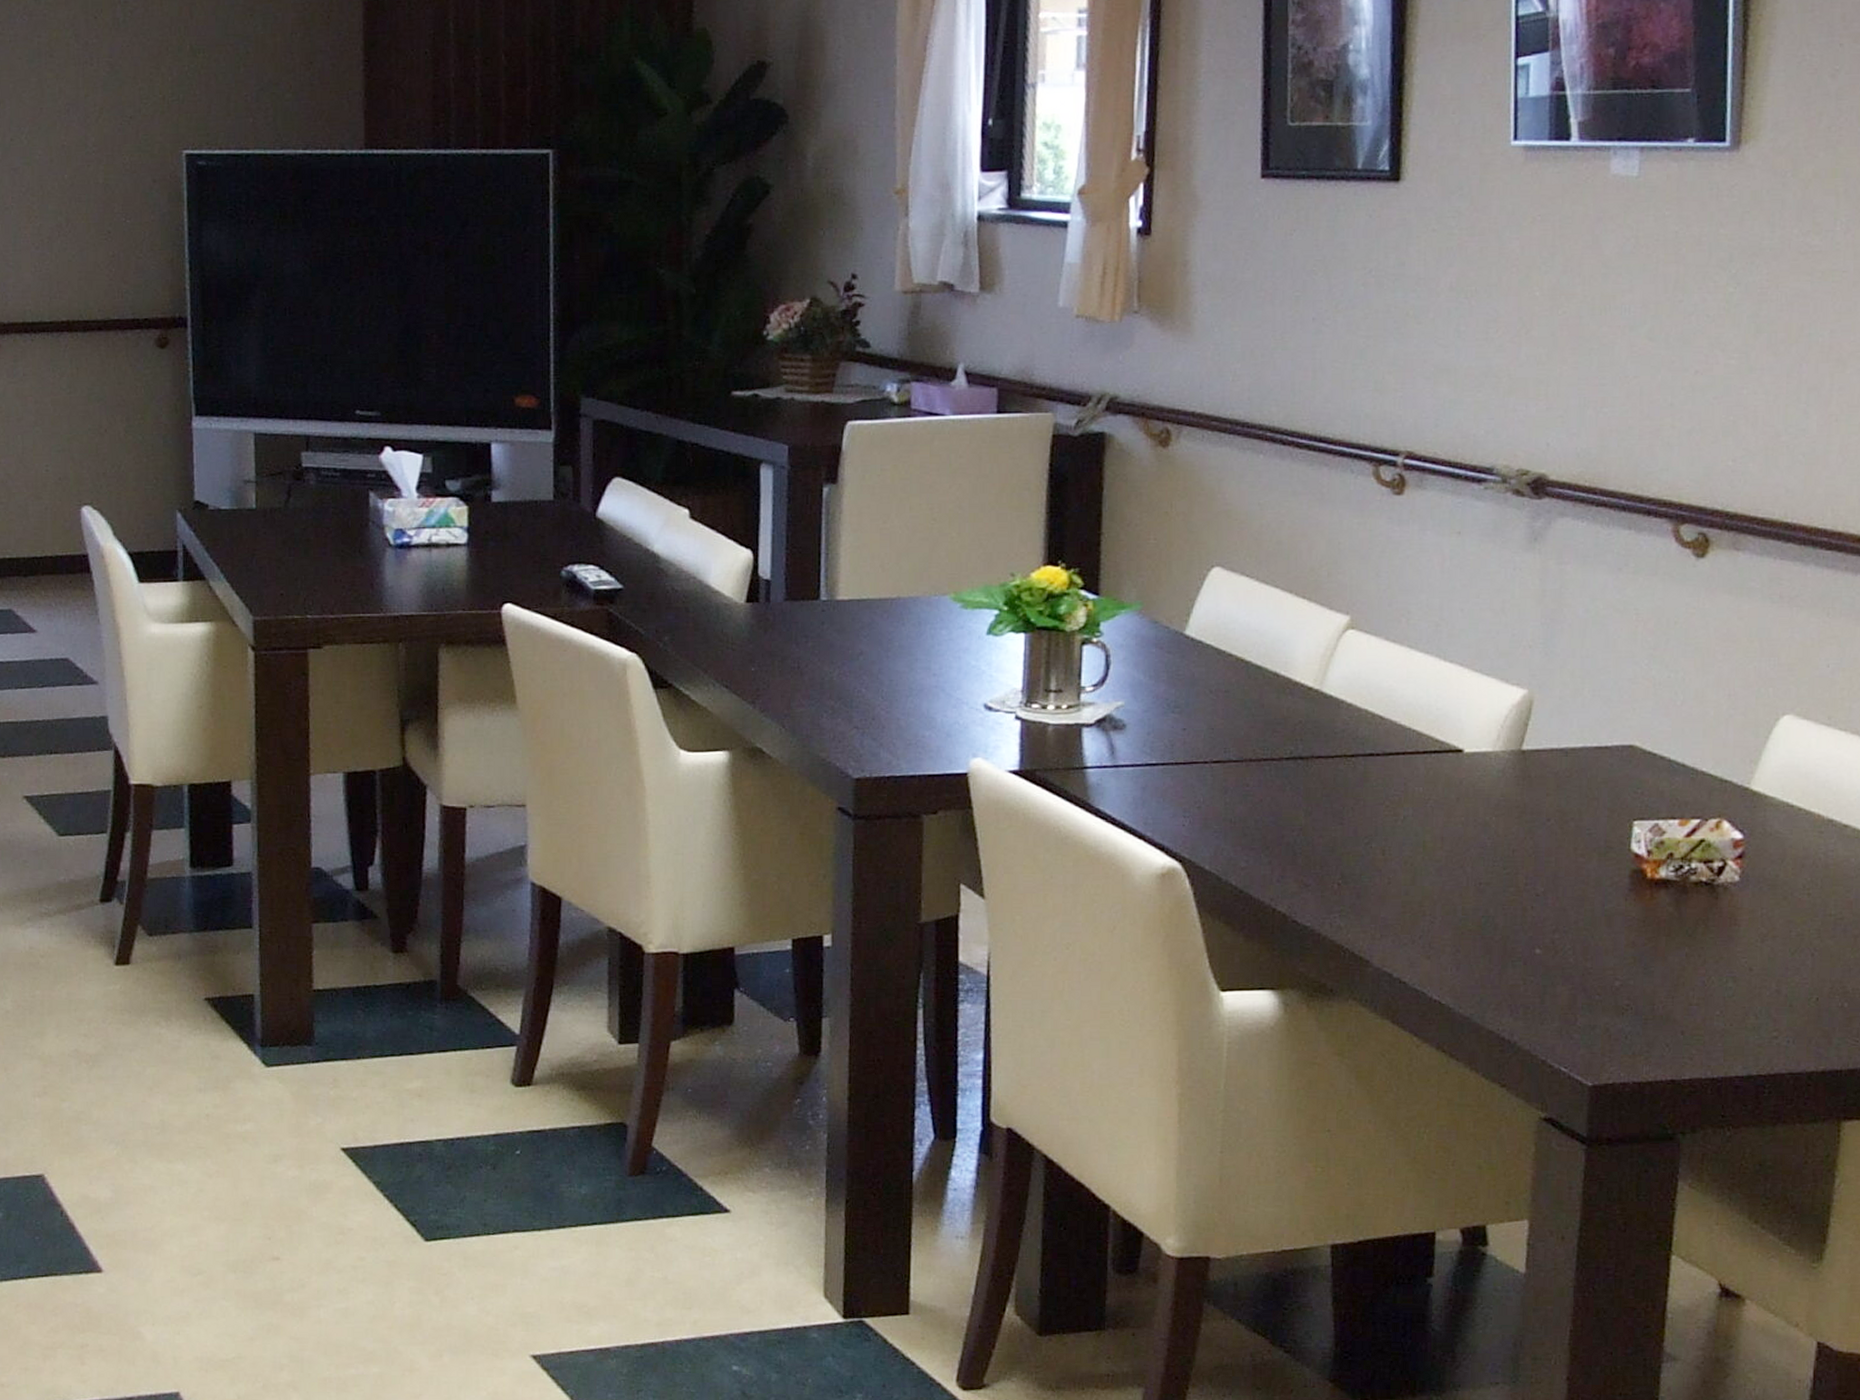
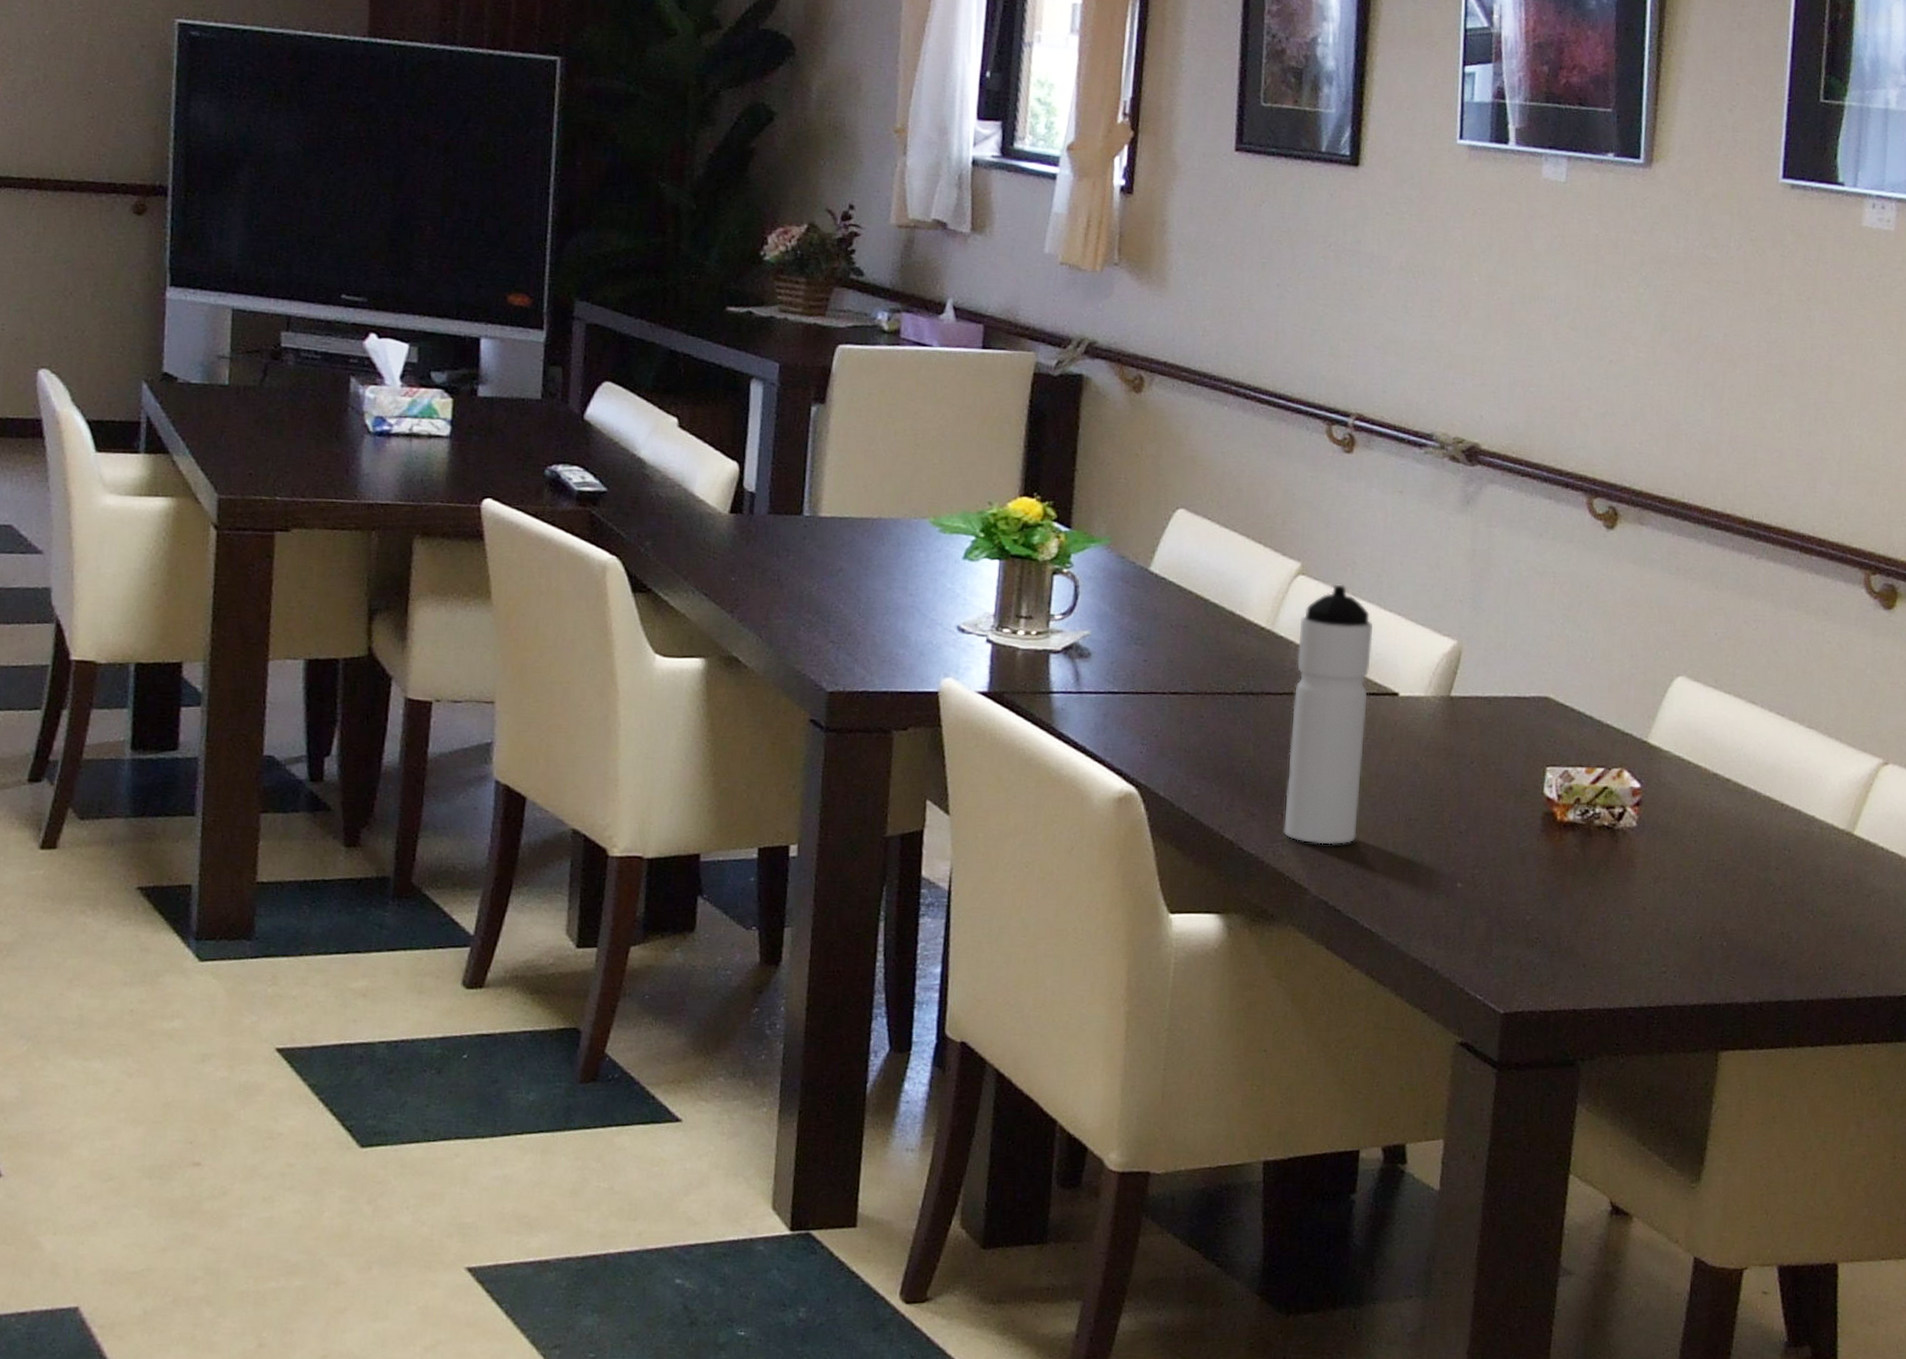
water bottle: none [1341,636,1433,914] -> present [1284,584,1373,845]

